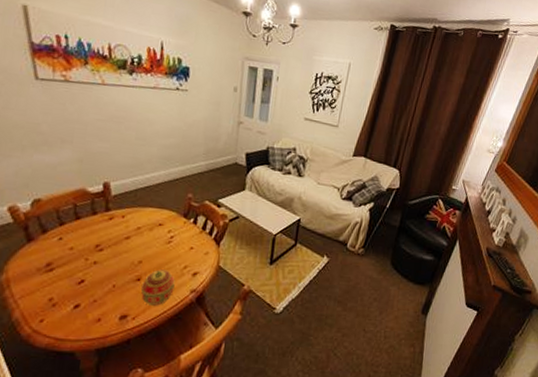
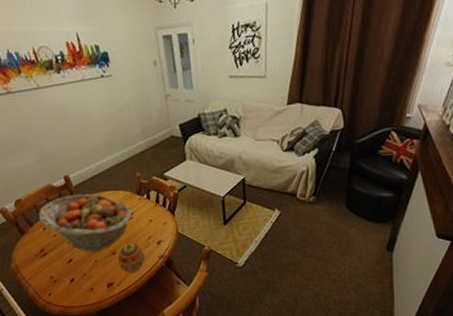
fruit basket: none [57,204,173,276] -> present [38,194,132,253]

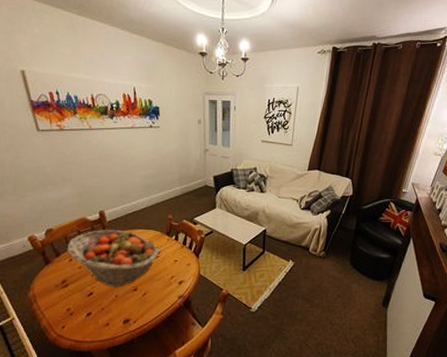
decorative egg: present [117,242,145,273] -> none [137,280,165,311]

